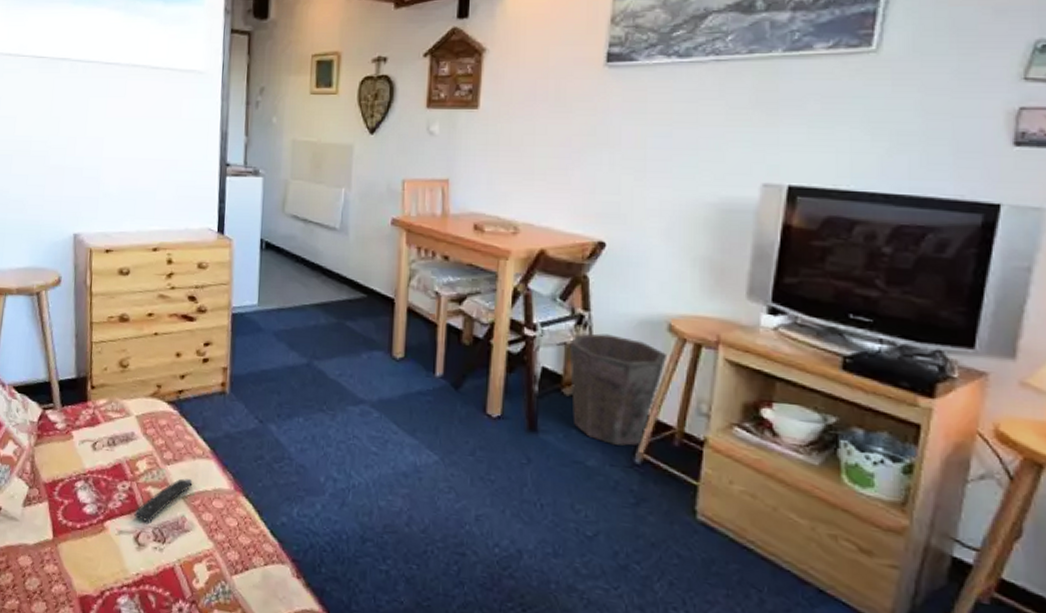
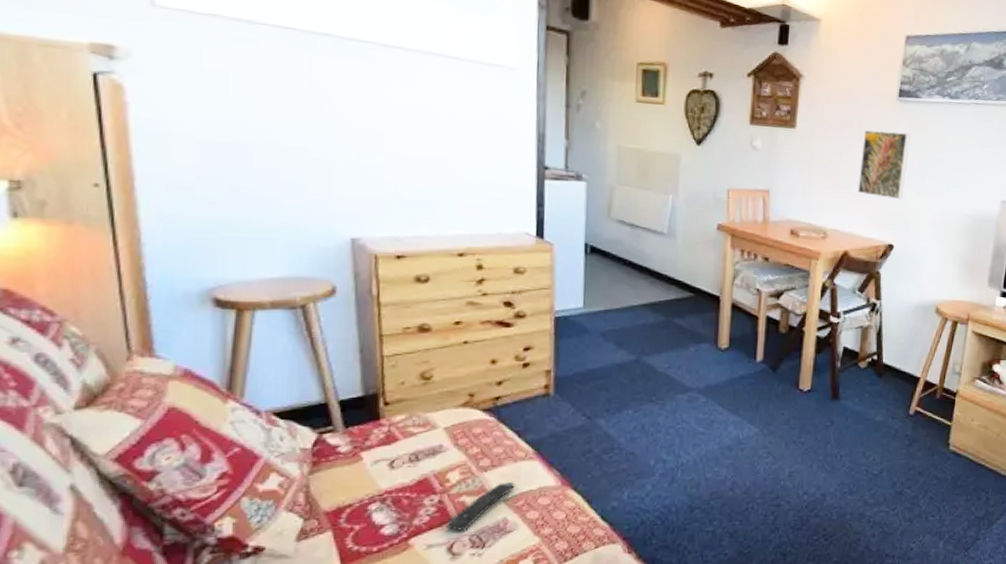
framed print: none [556,104,624,187] -> present [857,130,910,200]
waste bin: present [569,333,668,446] -> none [864,317,935,402]

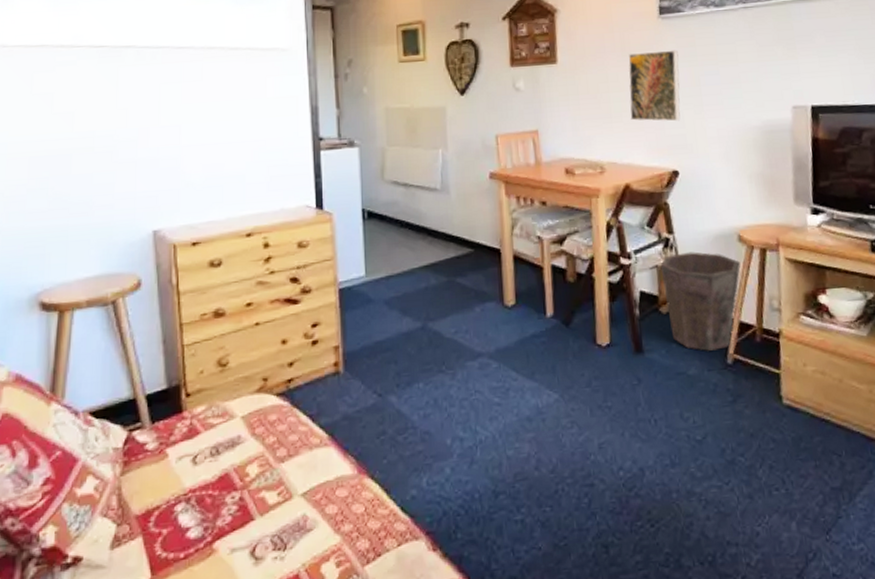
remote control: present [446,482,515,532] -> none [248,473,312,532]
waste bin: none [864,317,935,402] -> present [660,252,741,351]

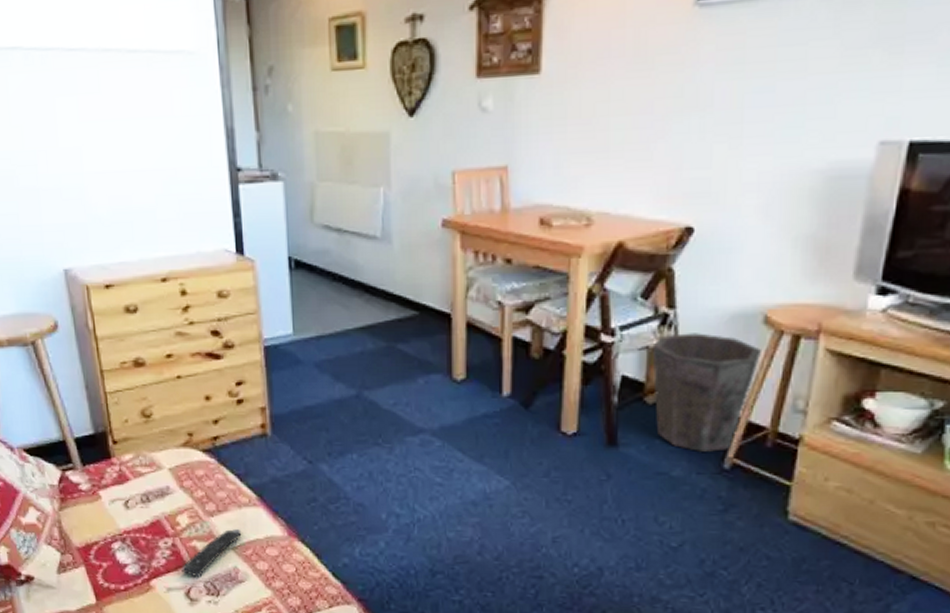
remote control: none [248,473,312,532] -> present [181,529,242,578]
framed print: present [628,50,681,122] -> none [635,54,717,159]

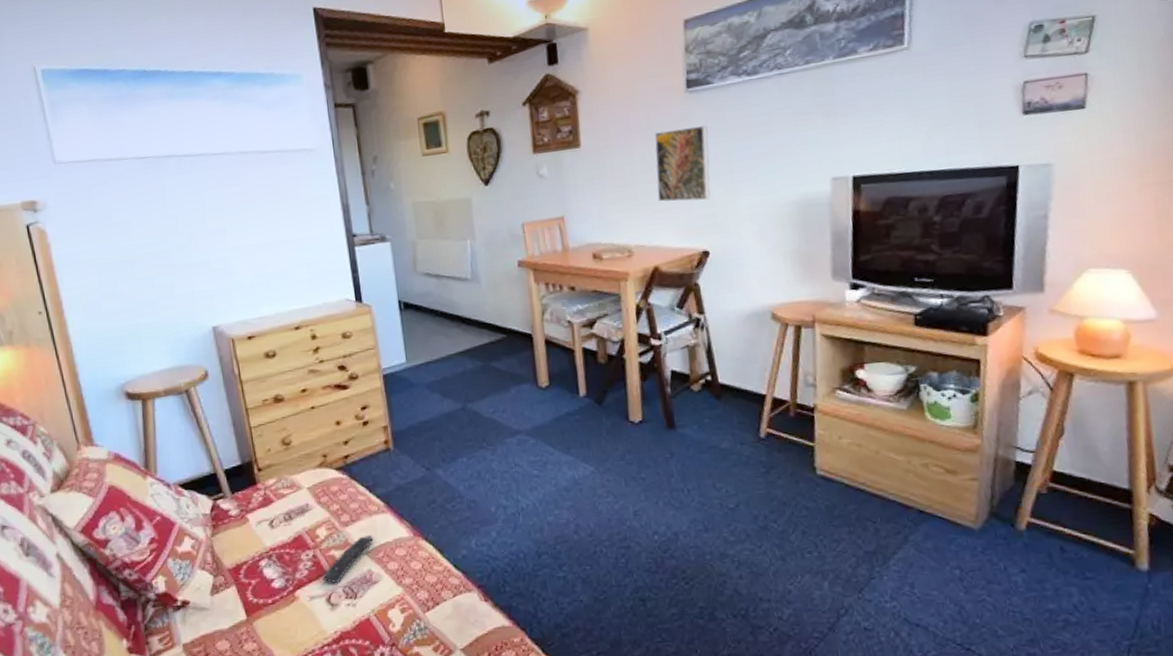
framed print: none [635,54,717,159] -> present [654,125,711,202]
waste bin: present [652,333,763,452] -> none [691,331,775,426]

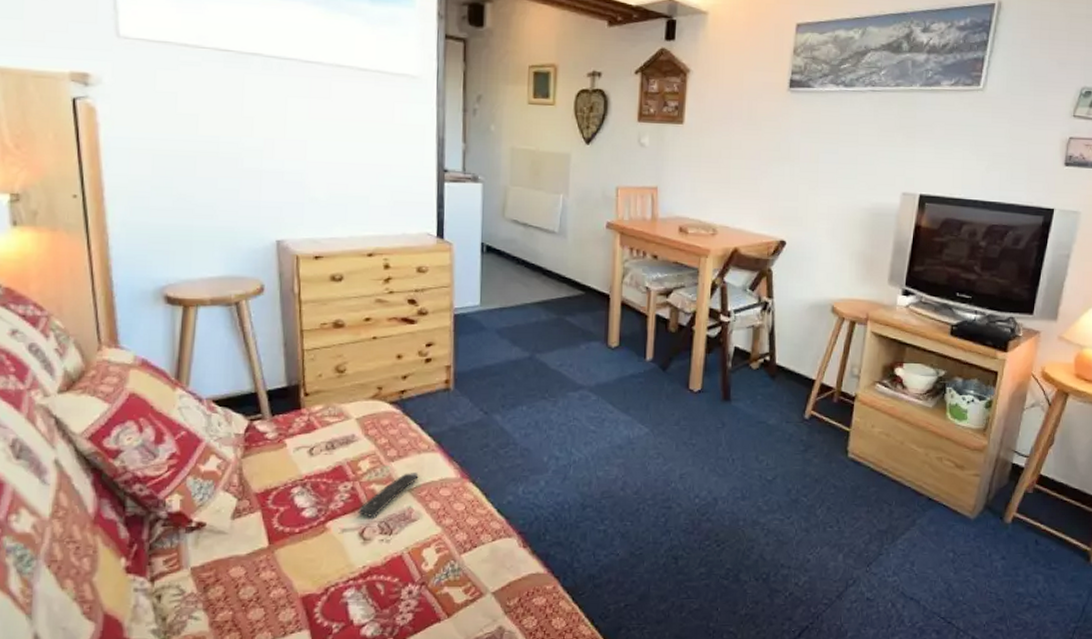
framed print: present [654,125,711,202] -> none [747,123,802,194]

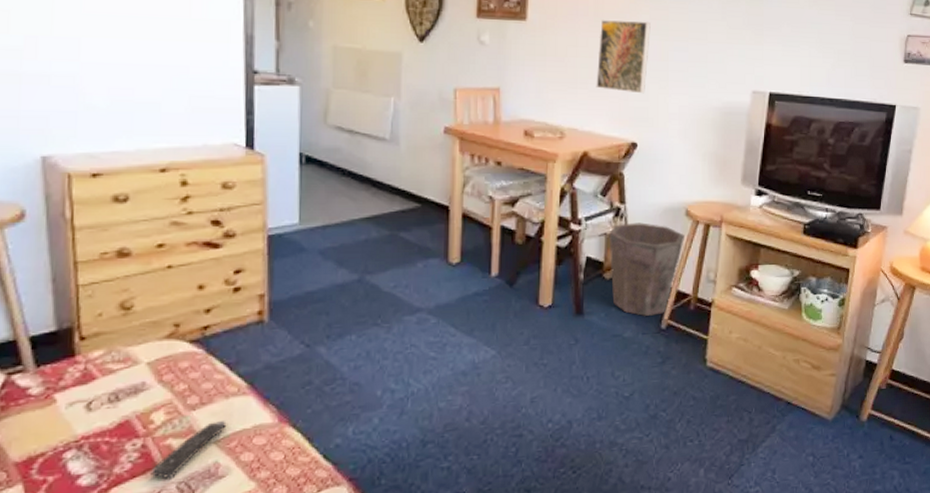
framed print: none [747,123,802,194] -> present [596,20,651,94]
waste bin: none [756,317,831,406] -> present [609,222,686,316]

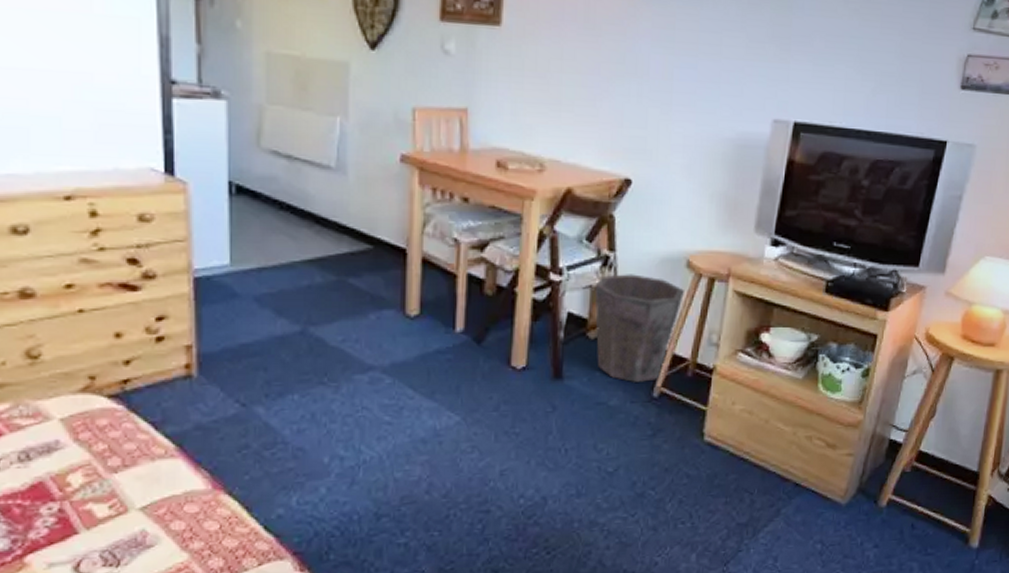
remote control: present [150,421,227,479] -> none [70,486,154,547]
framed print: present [596,20,651,94] -> none [584,27,653,120]

